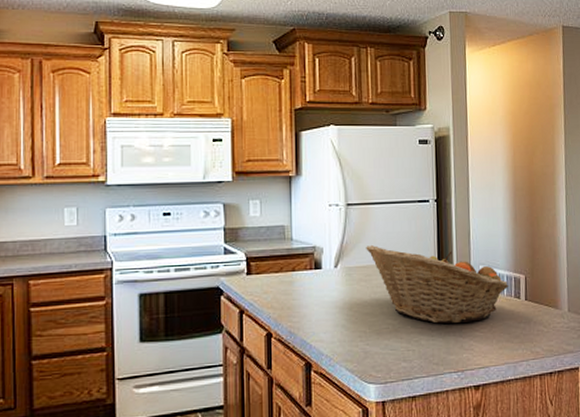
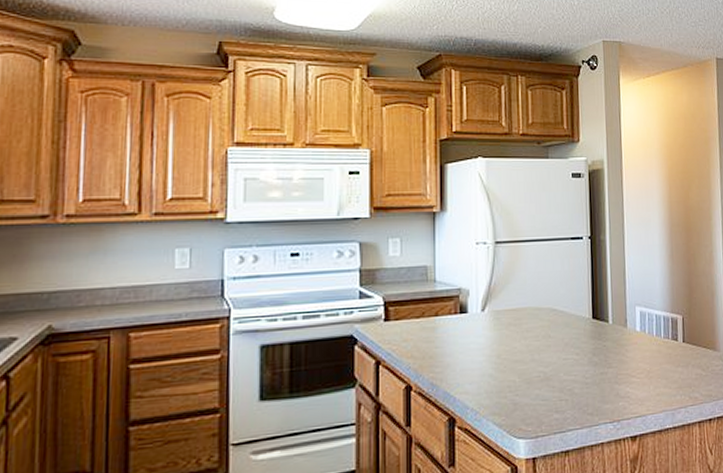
fruit basket: present [366,244,509,324] -> none [515,285,666,370]

